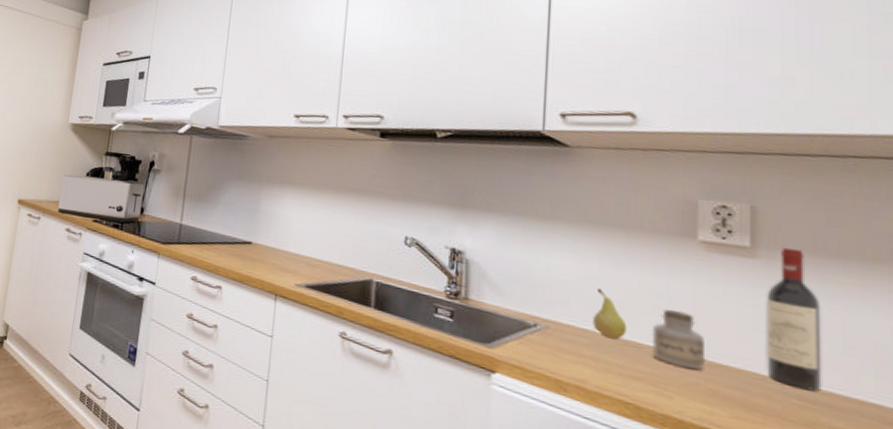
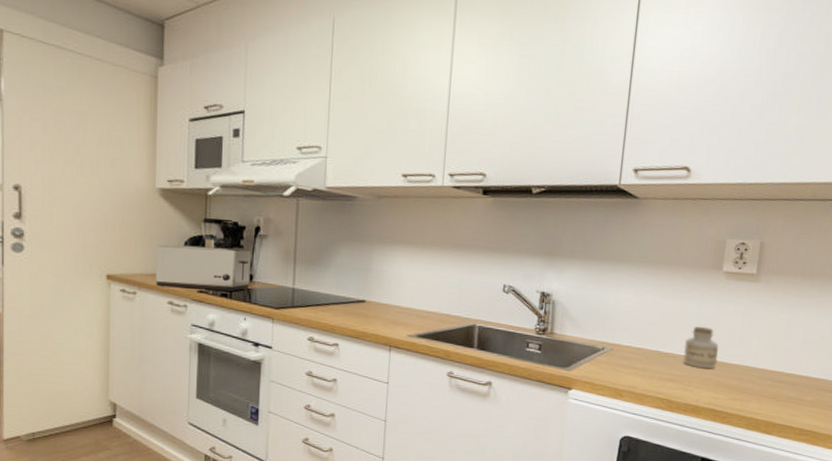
fruit: present [593,289,627,340] -> none [645,315,668,353]
wine bottle: present [767,248,822,392] -> none [755,273,794,374]

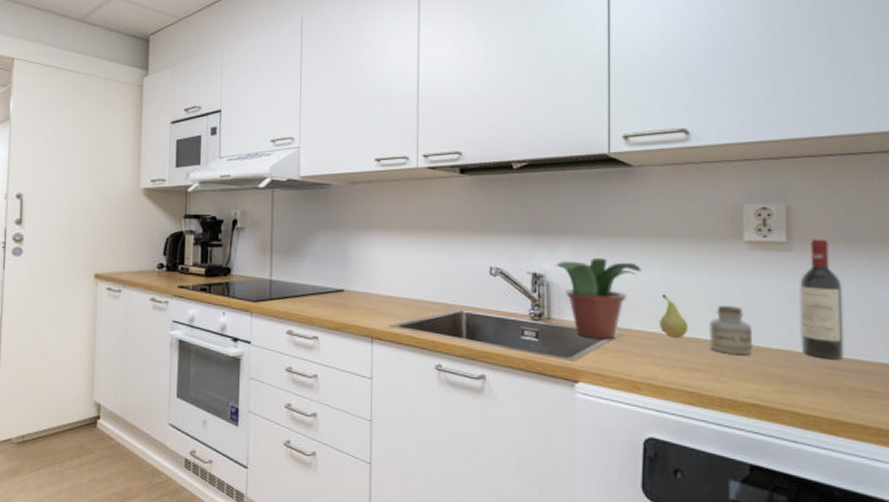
toaster: present [155,244,251,293] -> none [138,241,229,287]
potted plant: none [561,280,635,353] -> present [555,257,641,339]
fruit: none [645,315,668,353] -> present [660,295,688,338]
wine bottle: none [755,273,794,374] -> present [800,240,844,360]

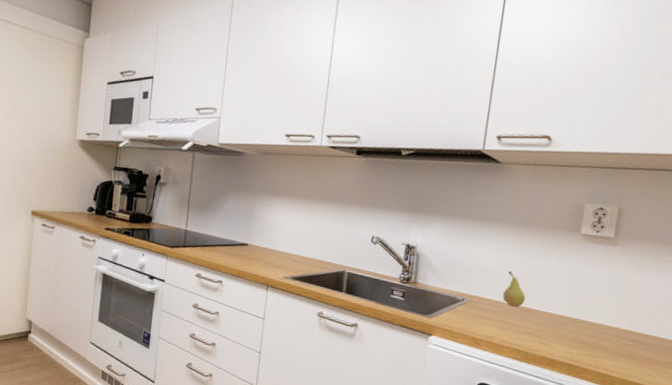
potted plant: present [555,257,641,339] -> none [425,236,495,303]
jar: present [708,305,752,356] -> none [540,284,575,325]
wine bottle: present [800,240,844,360] -> none [611,238,651,335]

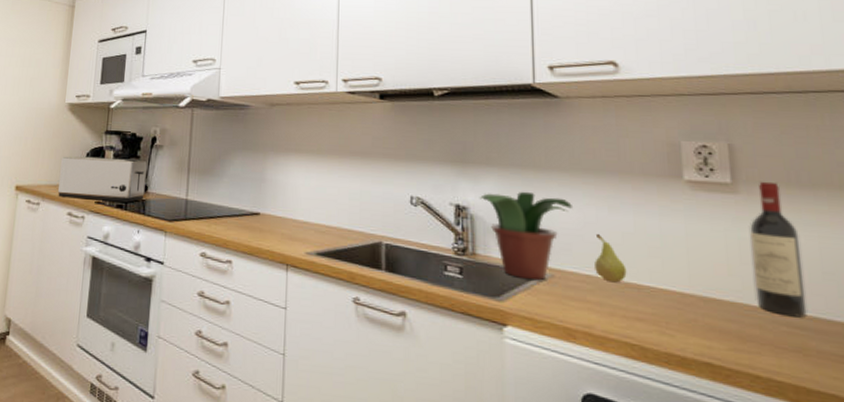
toaster: none [70,187,152,231] -> present [57,155,147,204]
potted plant: none [425,236,495,303] -> present [479,191,572,280]
wine bottle: none [611,238,651,335] -> present [750,182,807,318]

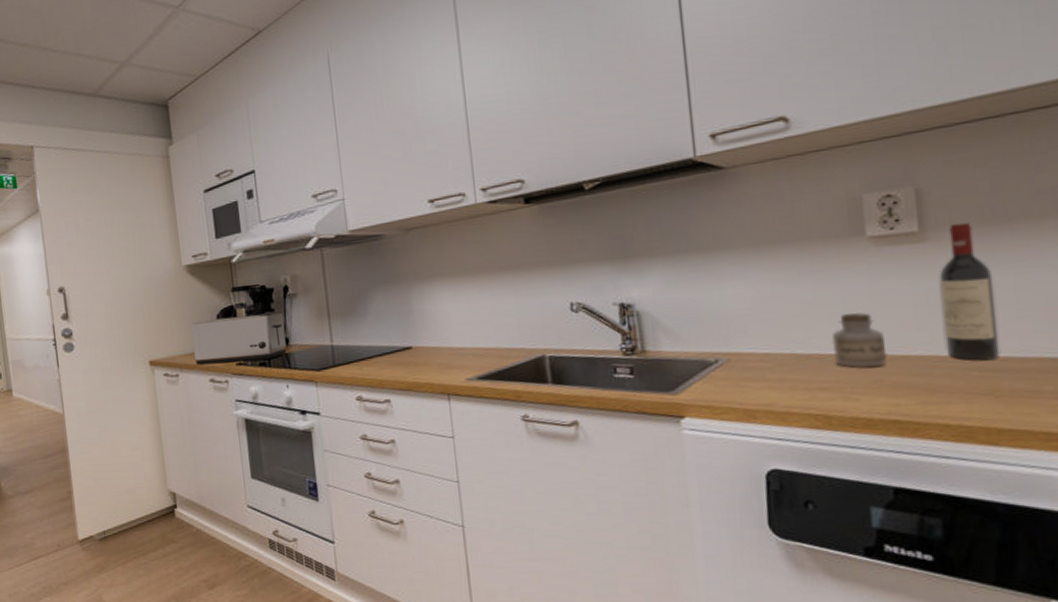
potted plant: present [479,191,572,280] -> none [644,277,746,368]
fruit: present [595,234,627,283] -> none [773,310,808,357]
jar: none [649,249,700,307] -> present [831,312,886,368]

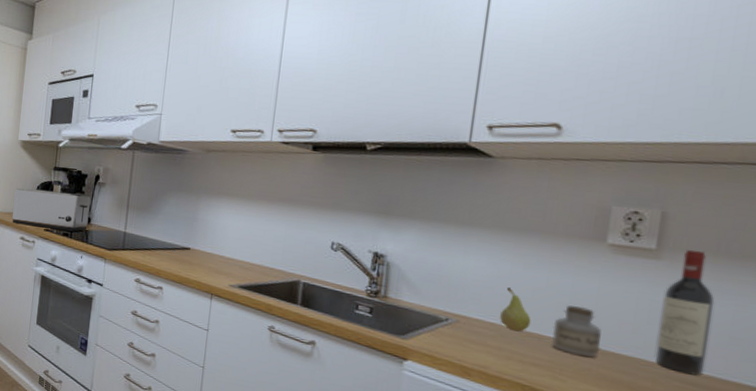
fruit: none [773,310,808,357] -> present [500,288,531,332]

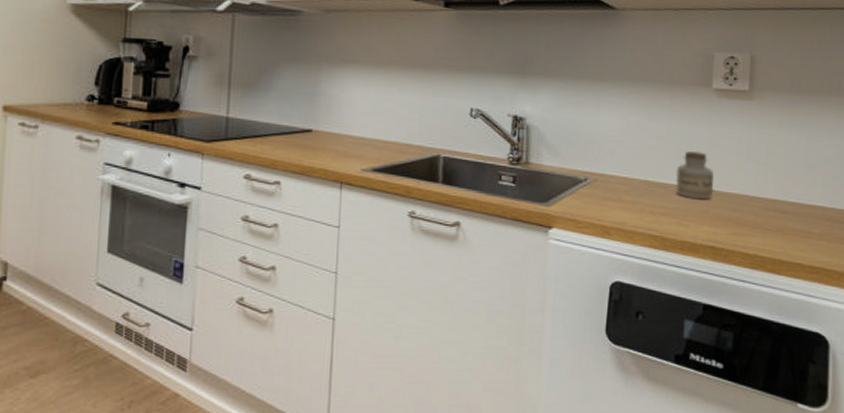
toaster: present [11,188,91,233] -> none [61,68,178,124]
fruit: present [500,288,531,332] -> none [632,140,658,183]
wine bottle: present [656,250,714,376] -> none [755,90,793,204]

